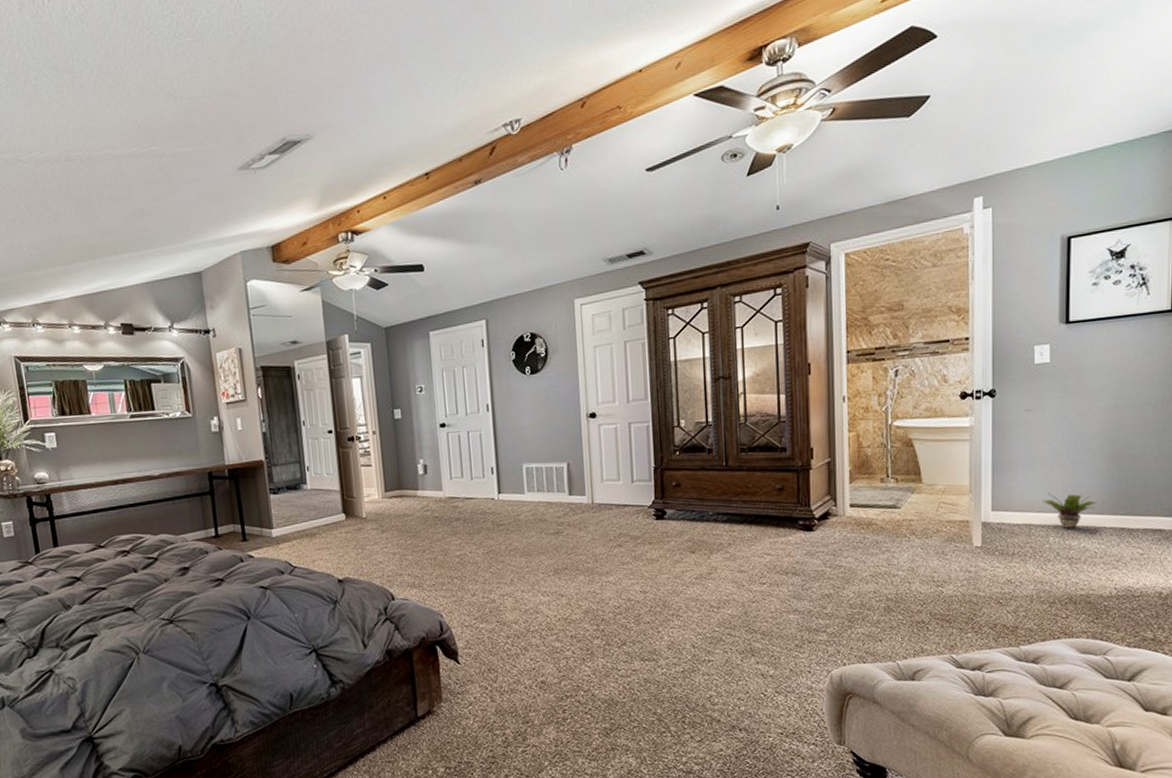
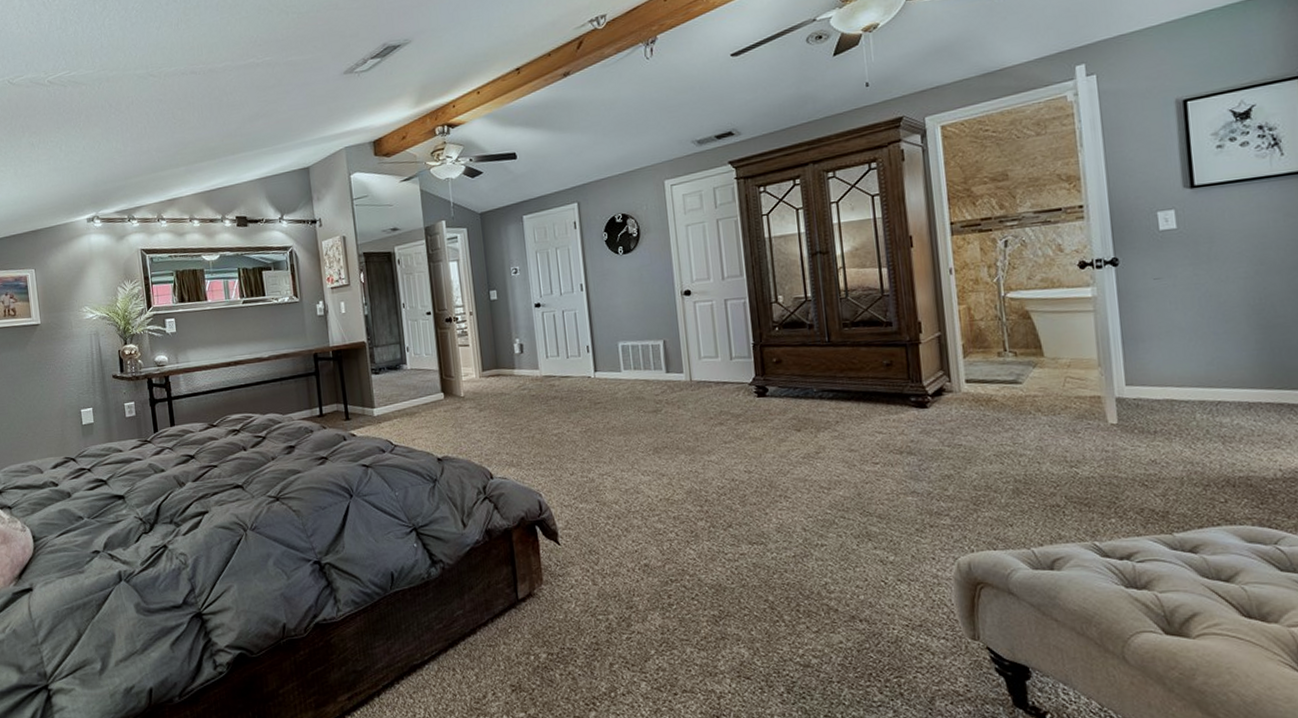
potted plant: present [1041,493,1098,529] -> none [1182,366,1249,405]

